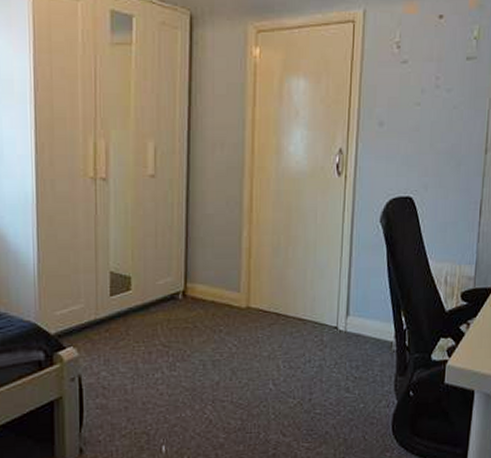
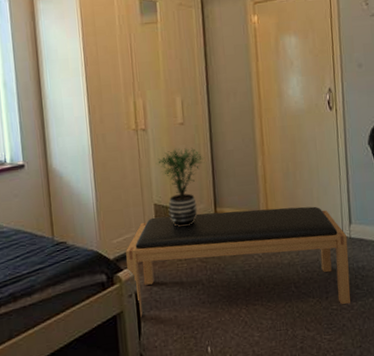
bench: none [70,287,342,408] -> present [126,206,351,318]
potted plant: none [116,205,177,303] -> present [155,147,204,227]

